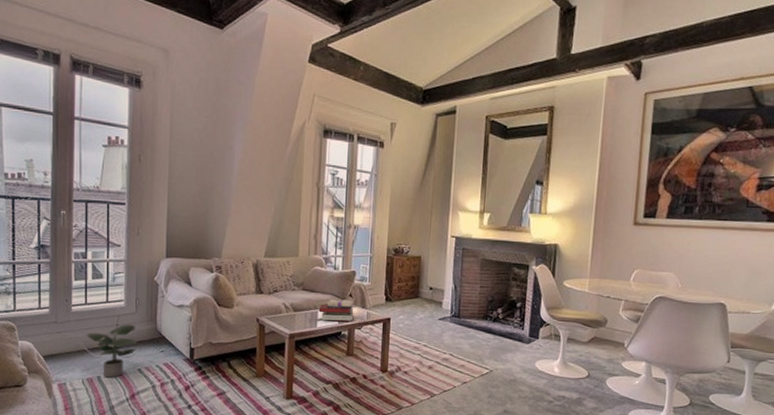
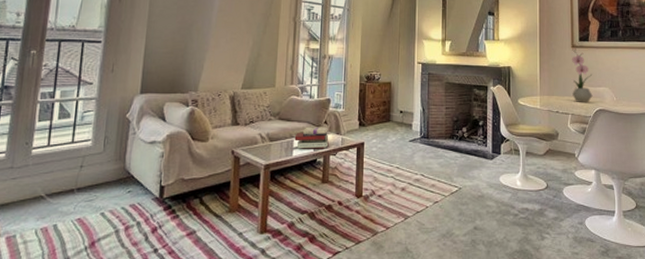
potted plant: present [87,324,138,378] -> none [45,164,103,225]
flower arrangement: none [628,225,656,289] -> present [572,47,593,103]

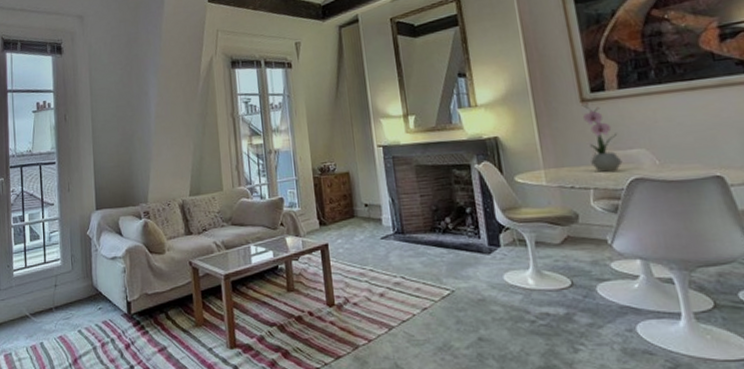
books: present [294,127,329,149] -> none [251,229,289,256]

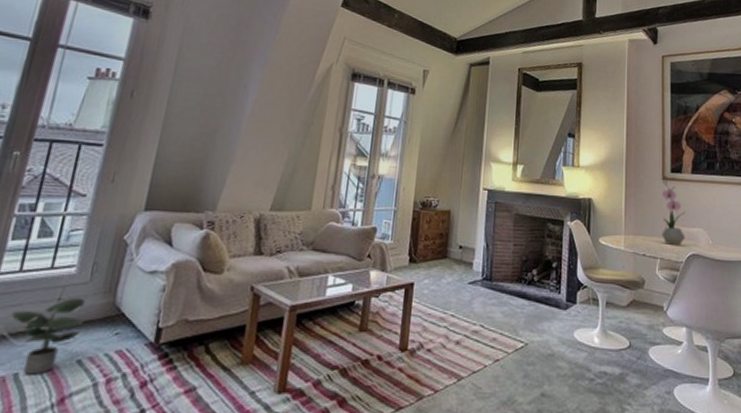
potted plant: none [28,283,76,343] -> present [11,297,85,375]

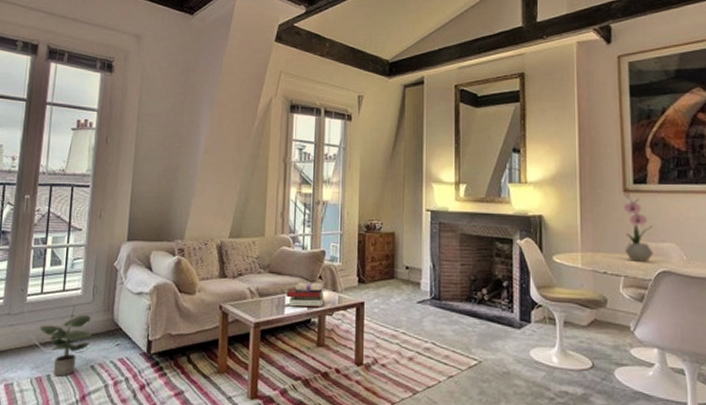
books: none [329,260,372,289] -> present [286,282,324,308]

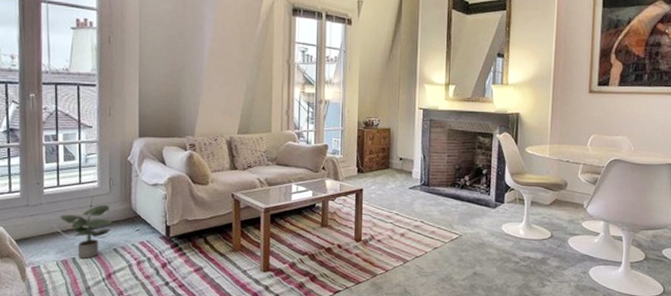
books: present [286,282,324,308] -> none [292,172,327,195]
flower arrangement: present [624,192,654,263] -> none [586,93,610,153]

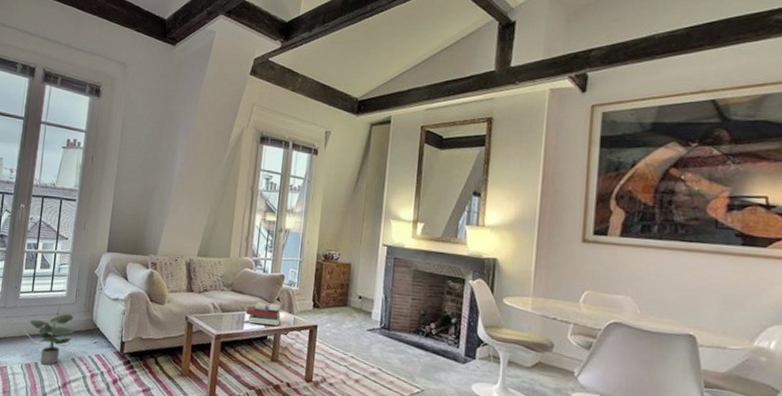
books: none [292,172,327,195] -> present [246,301,281,327]

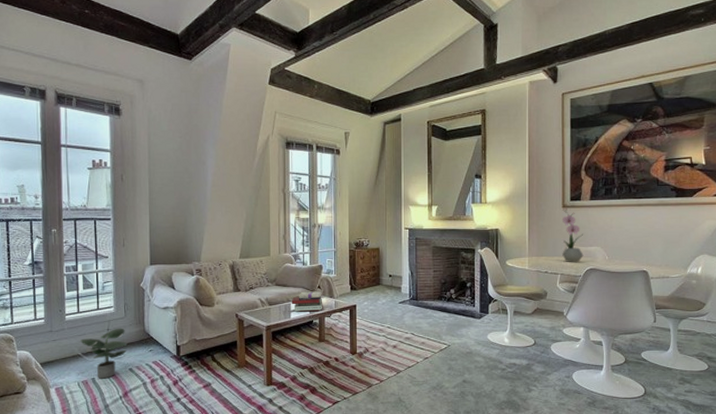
flower arrangement: none [577,242,609,313] -> present [562,207,584,263]

